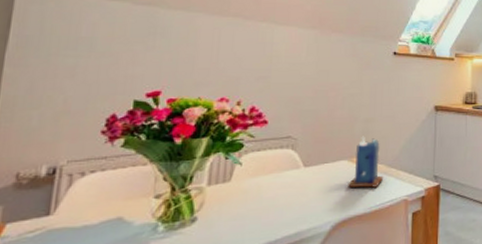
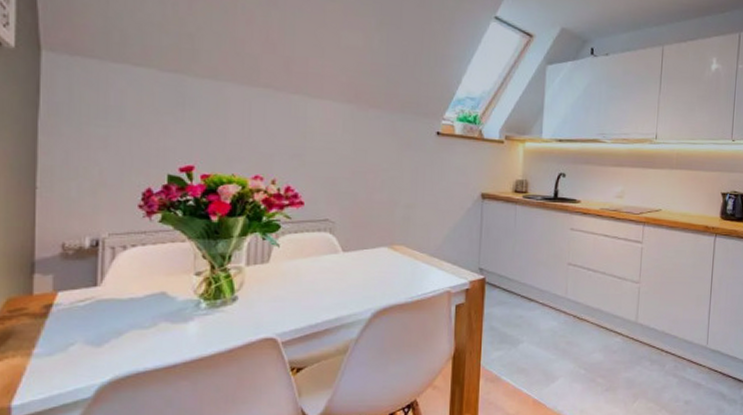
candle: present [348,136,384,188] -> none [388,222,426,277]

